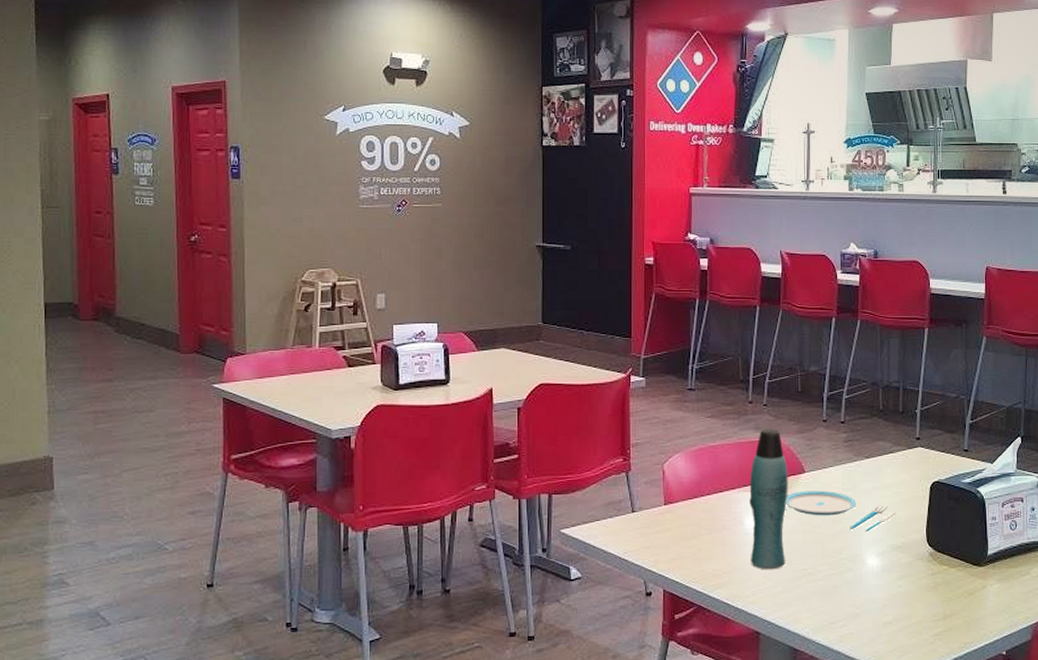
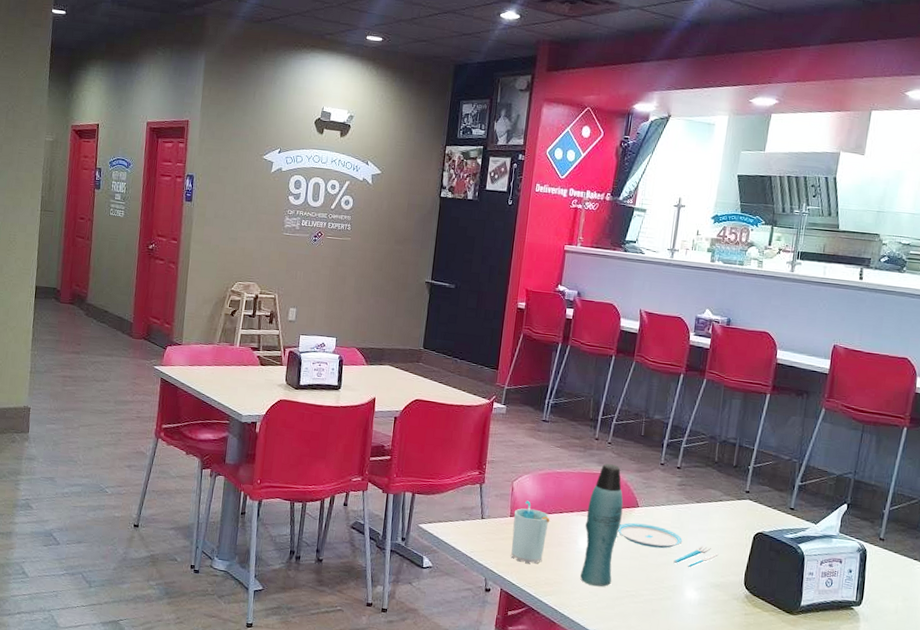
cup: none [668,483,710,556] -> present [511,500,550,564]

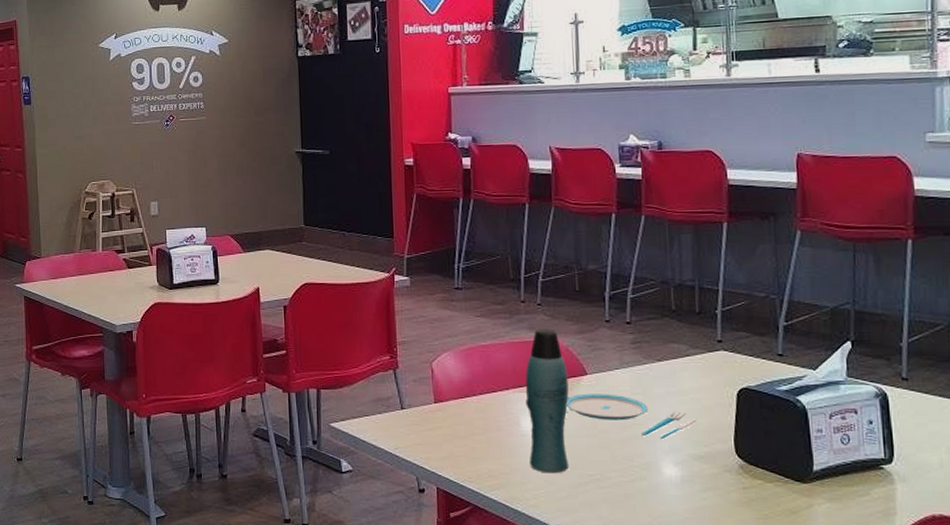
cup: present [511,500,550,564] -> none [438,382,483,455]

